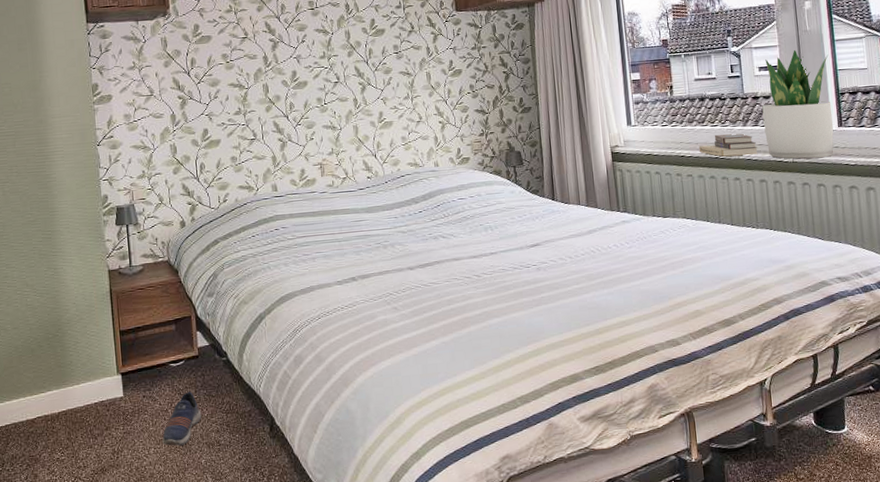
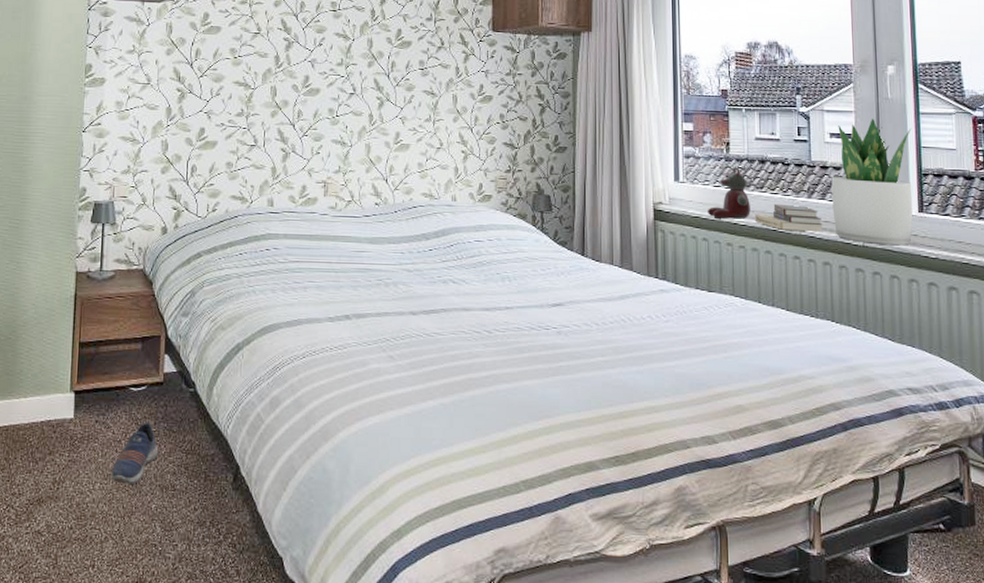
stuffed bear: none [658,108,695,154] -> present [708,168,750,220]

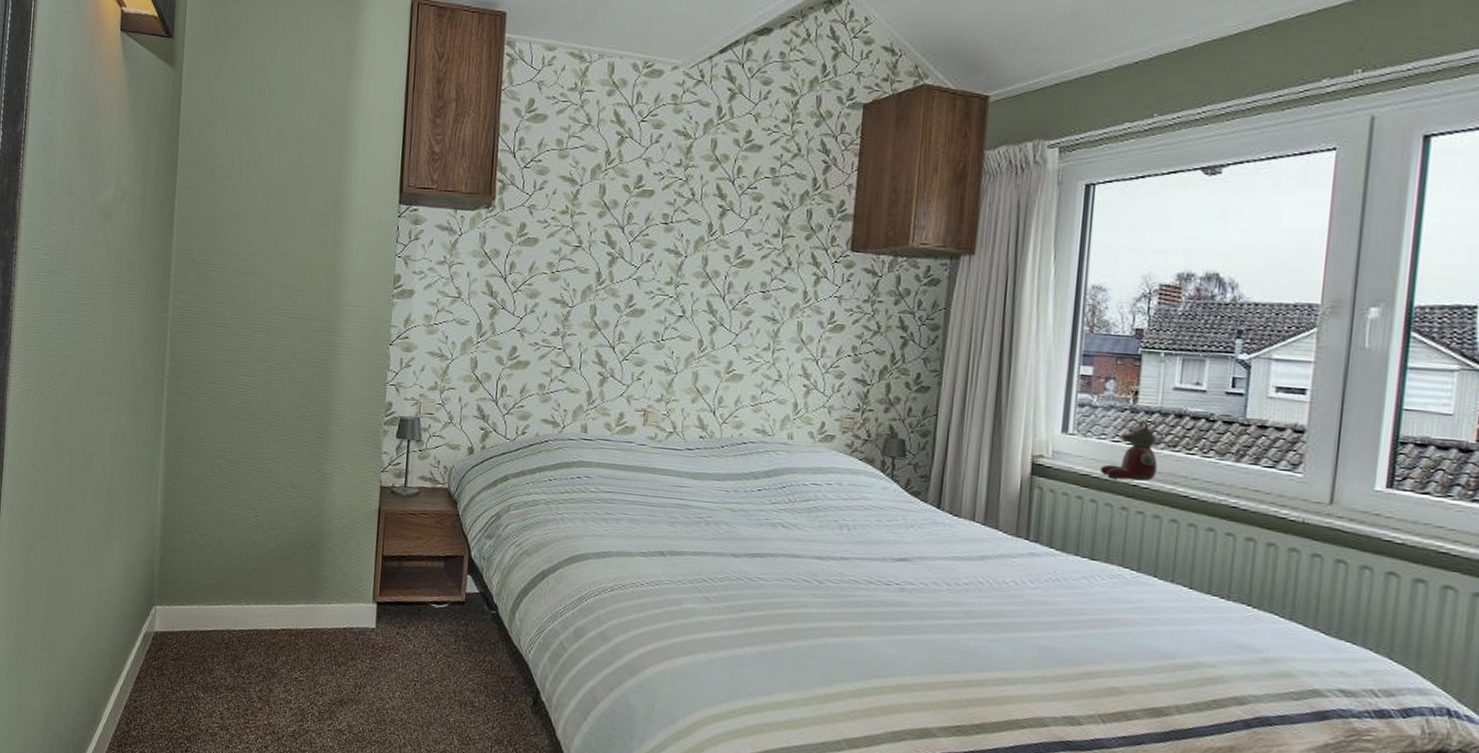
shoe: present [110,422,159,484] -> none [410,639,459,697]
books: present [754,203,823,233] -> none [1160,465,1251,503]
planter: present [831,118,913,246] -> none [1266,371,1393,527]

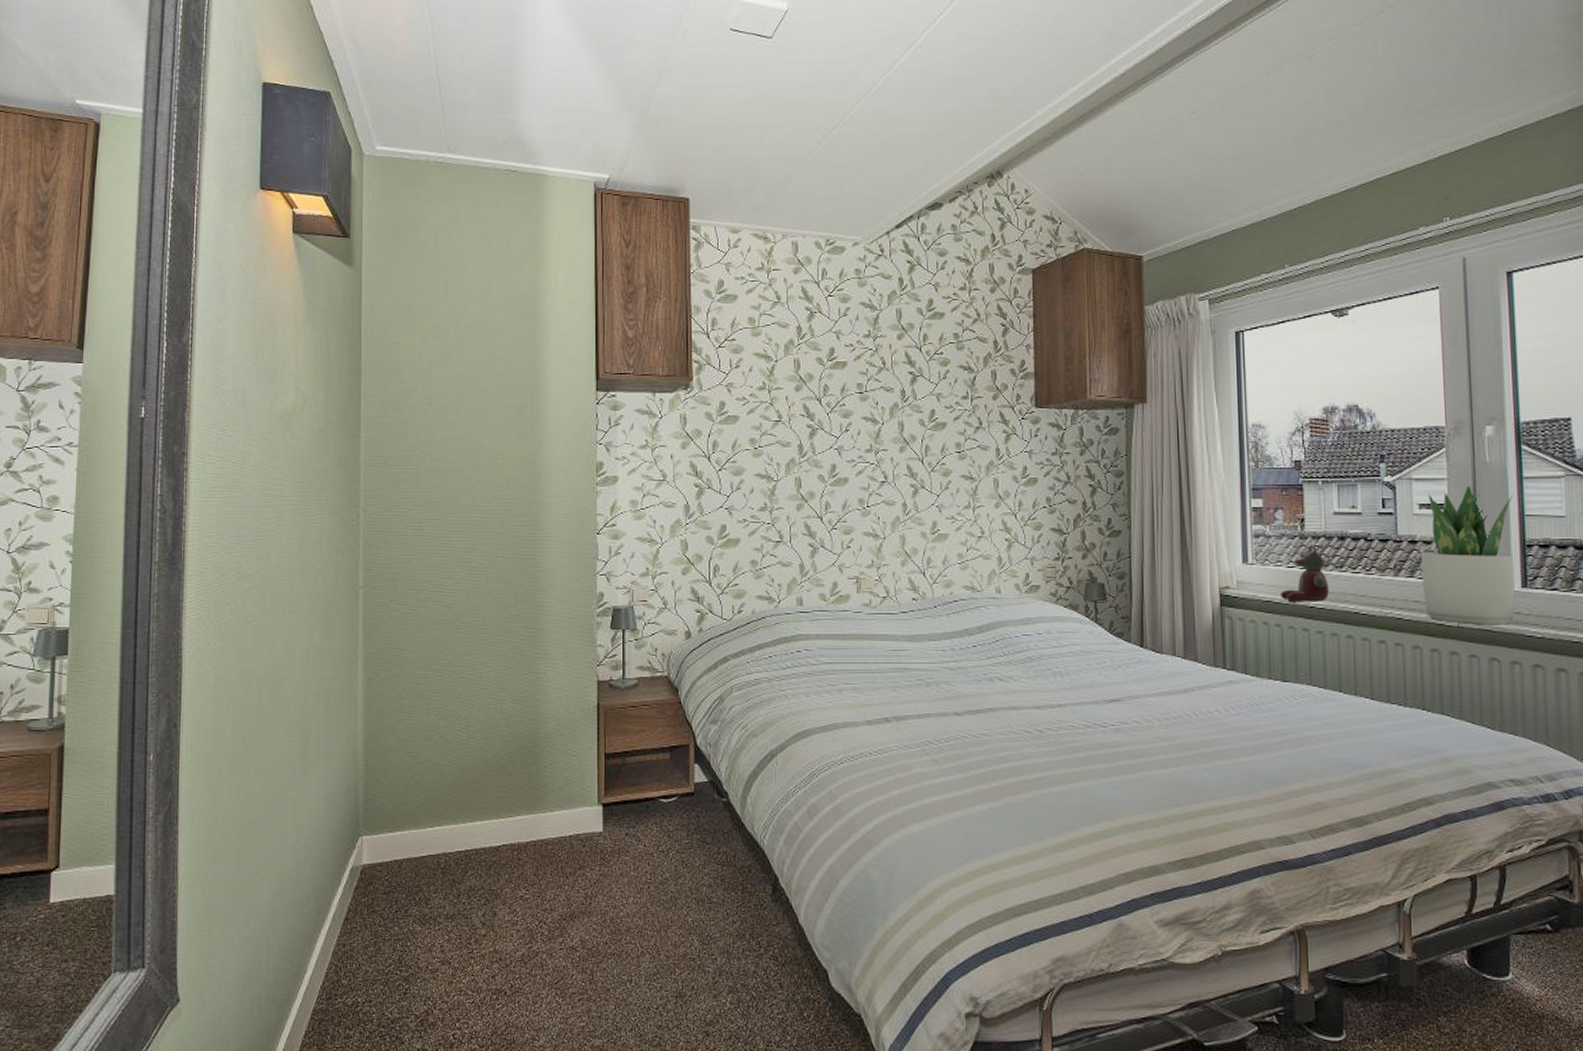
planter: none [1266,371,1393,527] -> present [1421,485,1516,625]

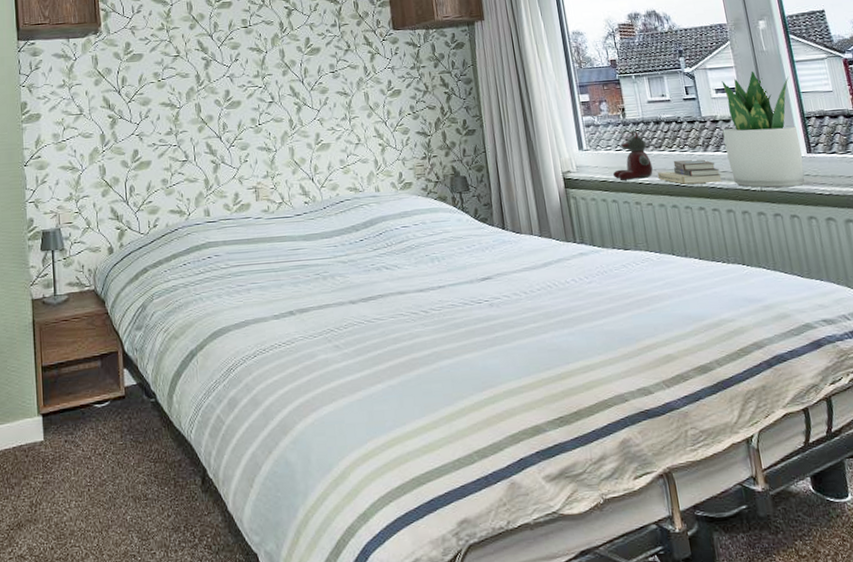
books: none [1333,583,1412,614] -> present [657,159,722,184]

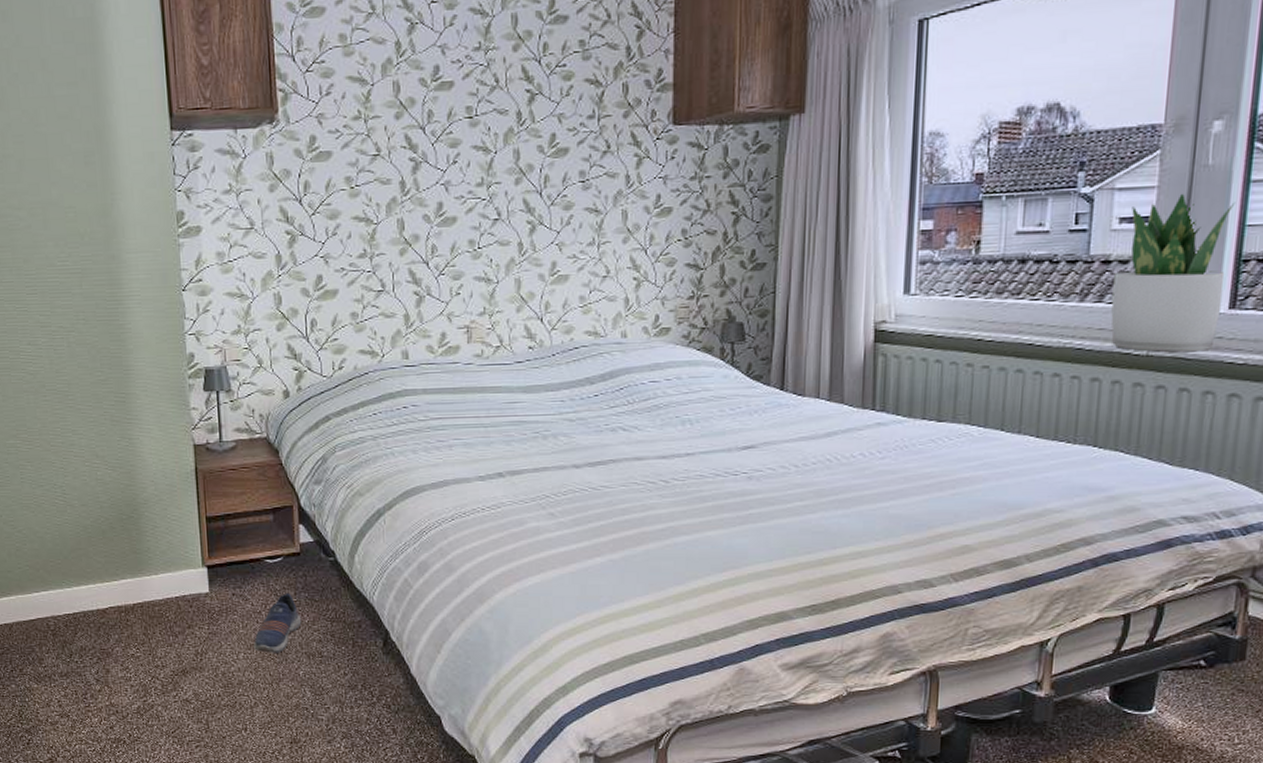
shoe: none [84,436,128,499] -> present [254,592,302,653]
stuffed bear: present [613,131,653,180] -> none [945,272,1002,336]
books: present [657,159,722,184] -> none [1005,311,1096,344]

